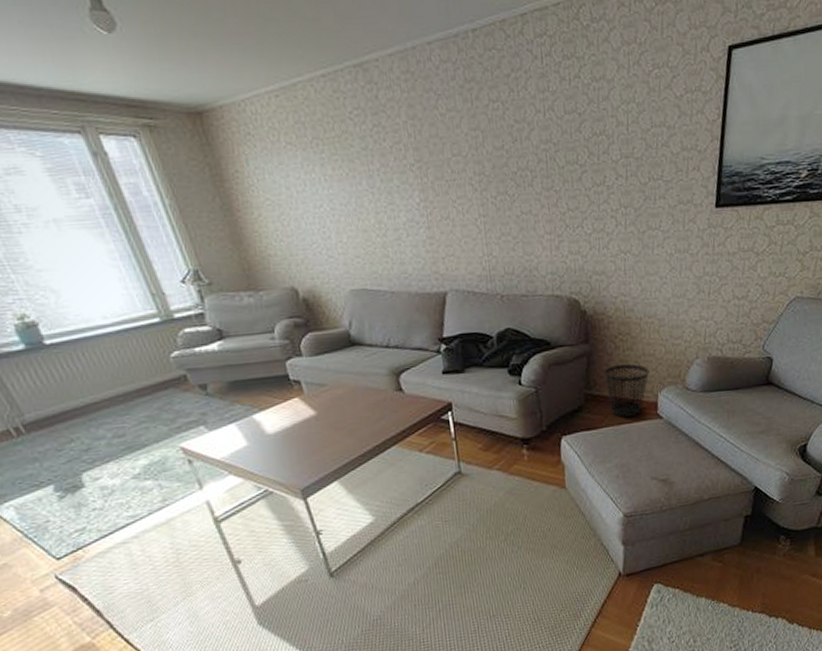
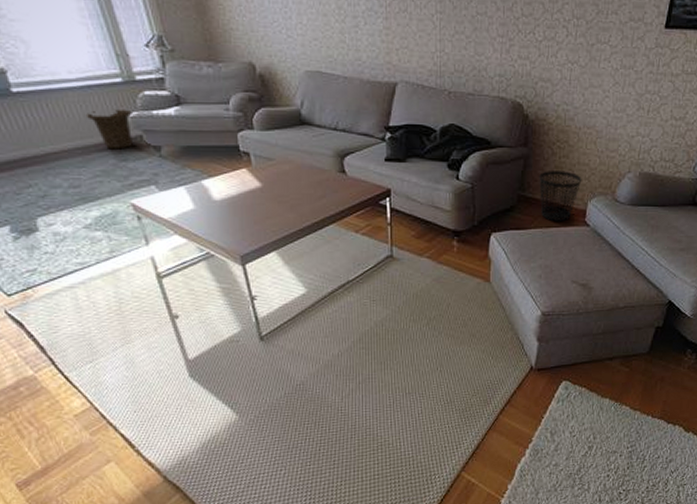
basket: none [124,349,177,393] -> present [85,108,133,150]

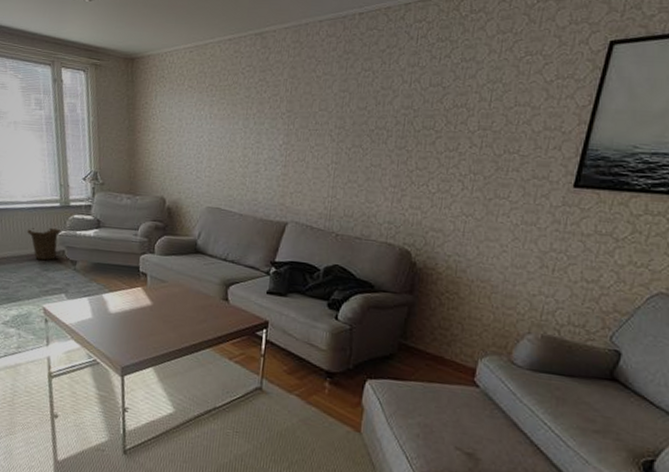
wastebasket: present [539,171,582,221] -> none [423,321,473,378]

